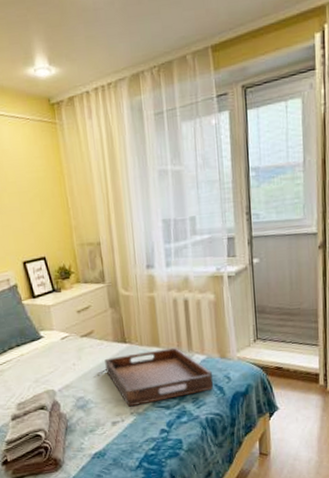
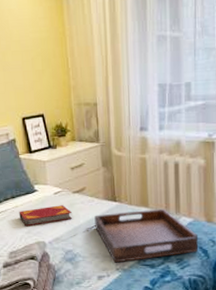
hardback book: none [25,350,81,376] -> present [19,205,72,227]

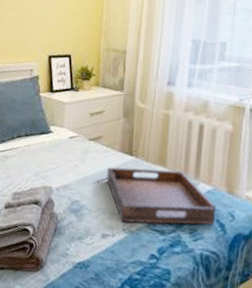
hardback book: present [19,205,72,227] -> none [30,150,84,169]

